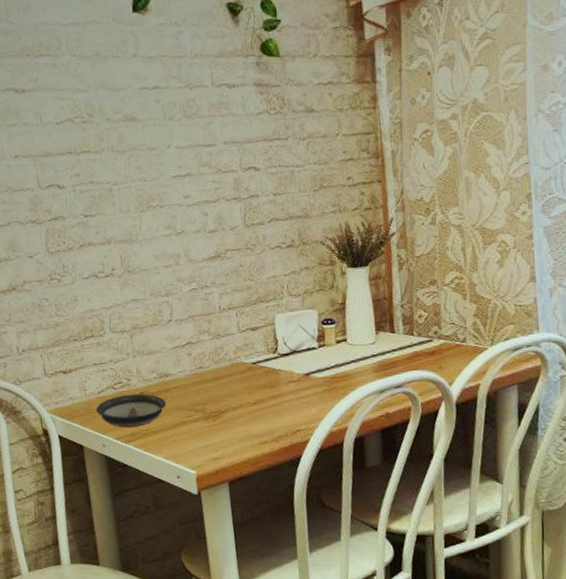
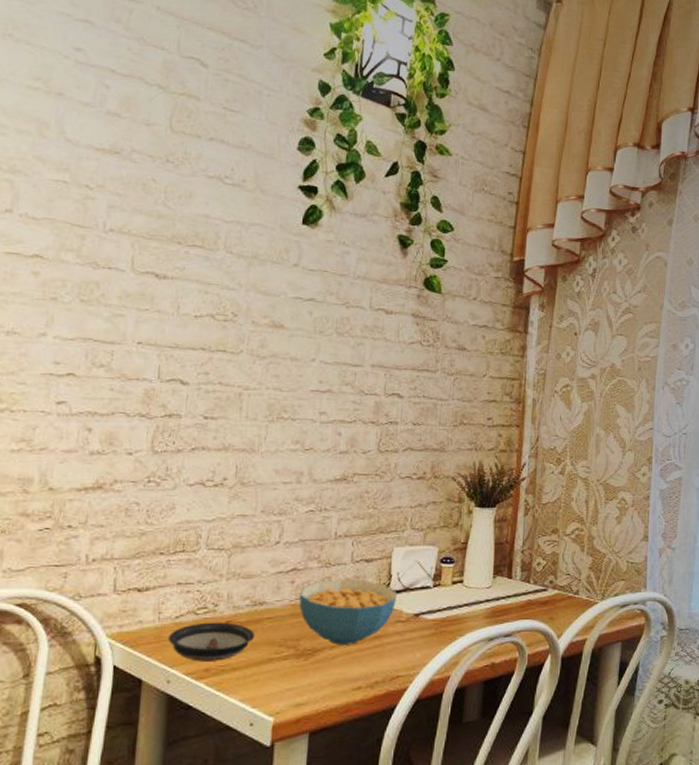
cereal bowl: none [198,347,286,406] -> present [299,579,397,645]

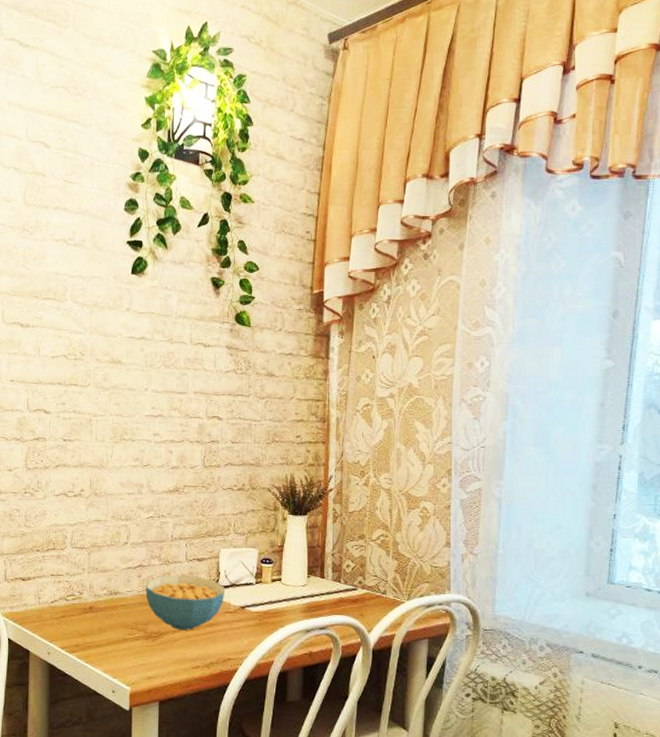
saucer: present [167,622,256,661] -> none [46,607,113,639]

